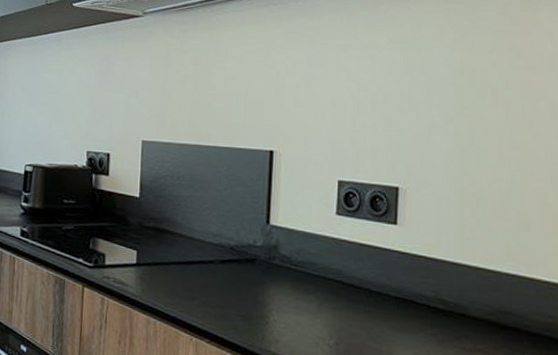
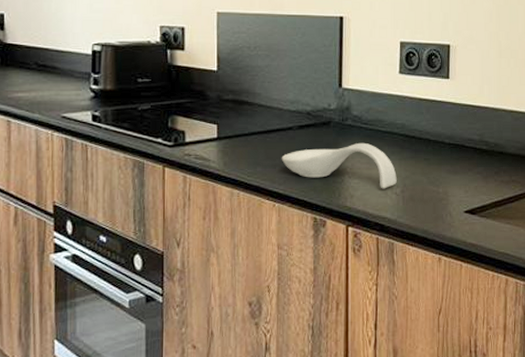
spoon rest: none [201,284,330,339] -> present [281,142,397,189]

